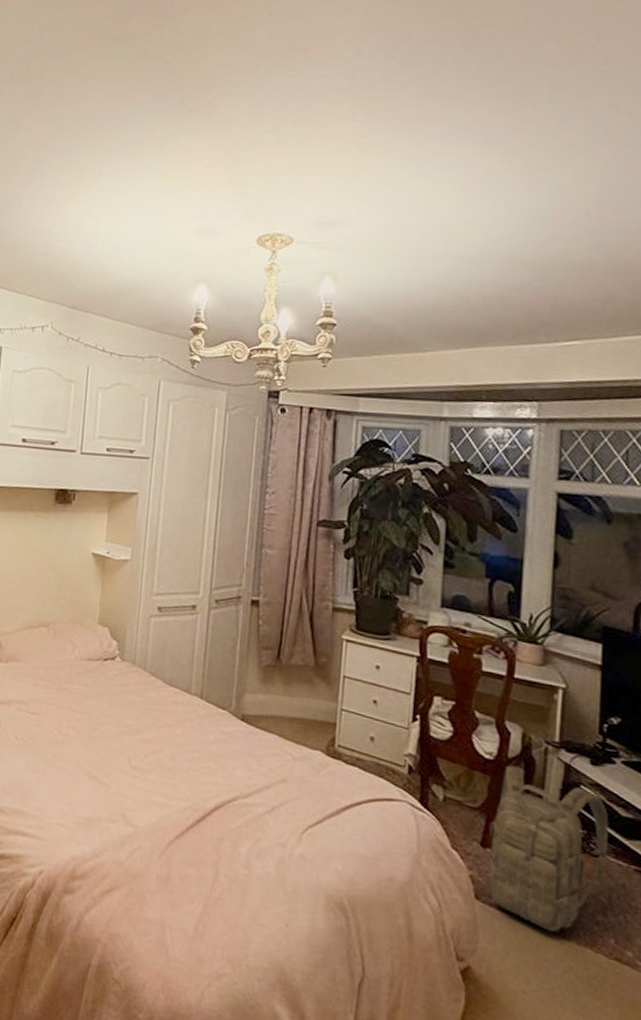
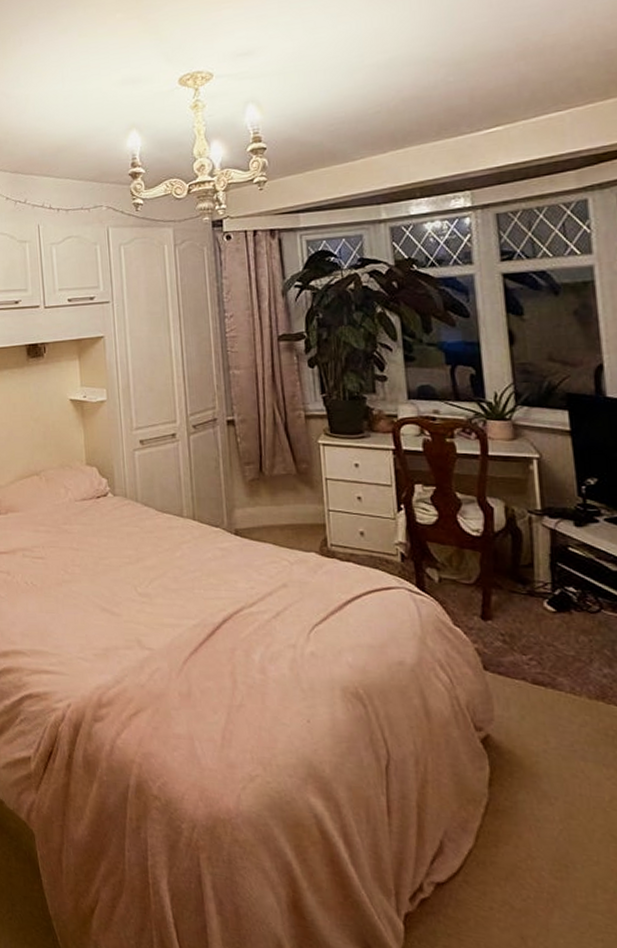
backpack: present [489,765,609,932] -> none [487,539,606,690]

